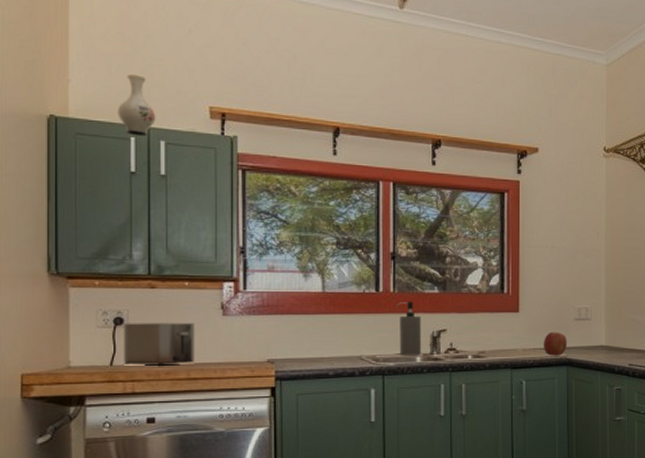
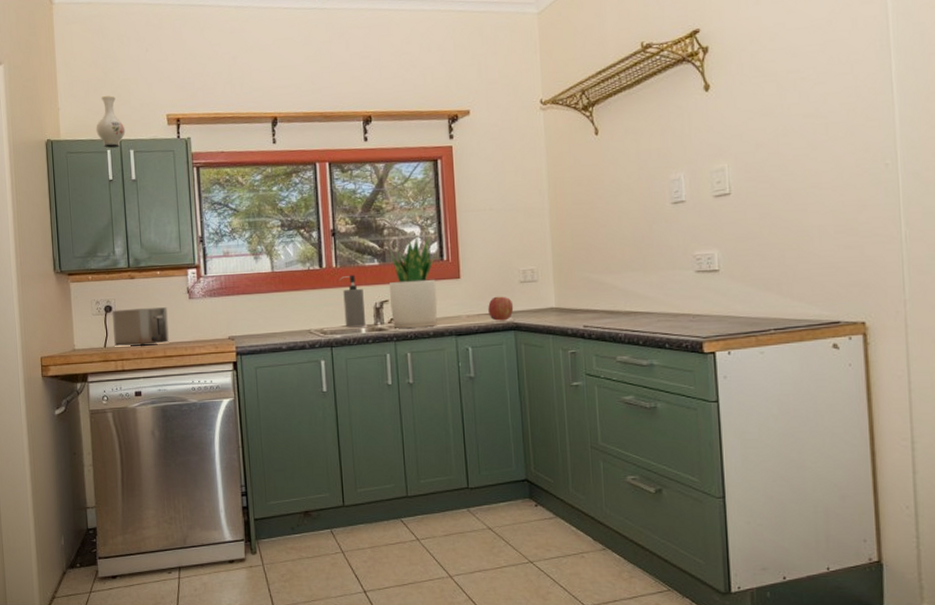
planter: none [447,265,497,360] -> present [388,235,438,329]

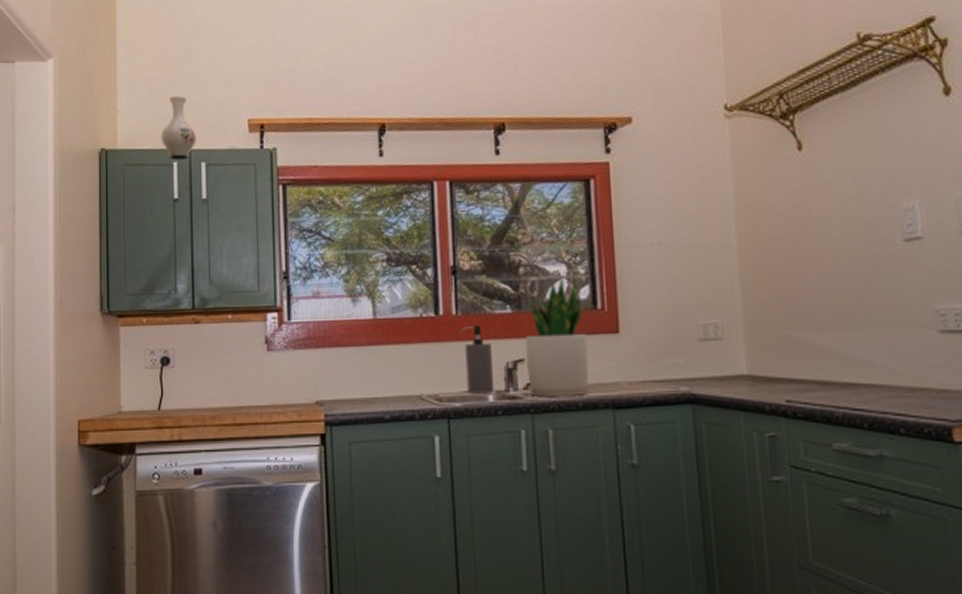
toaster: present [112,306,169,347] -> none [169,359,240,410]
fruit: present [488,296,514,321] -> none [656,357,691,391]

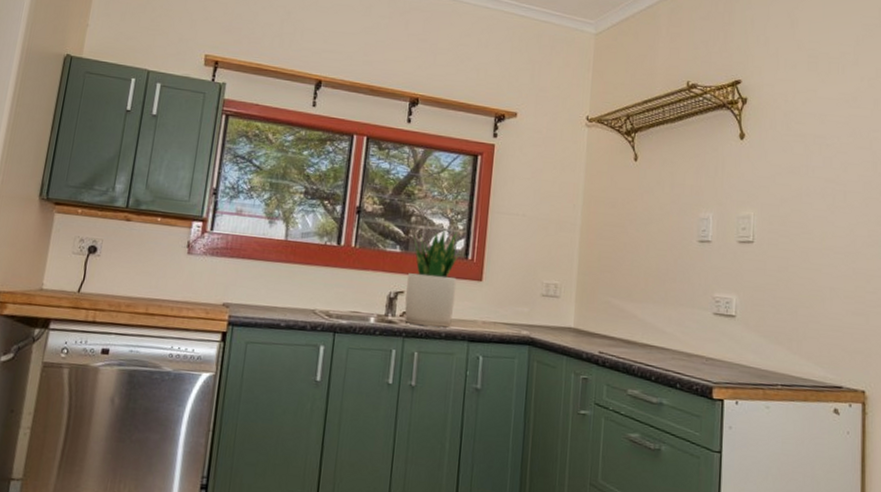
vase: present [161,96,197,161] -> none [124,22,157,78]
soap dispenser: present [460,325,495,394] -> none [353,257,380,316]

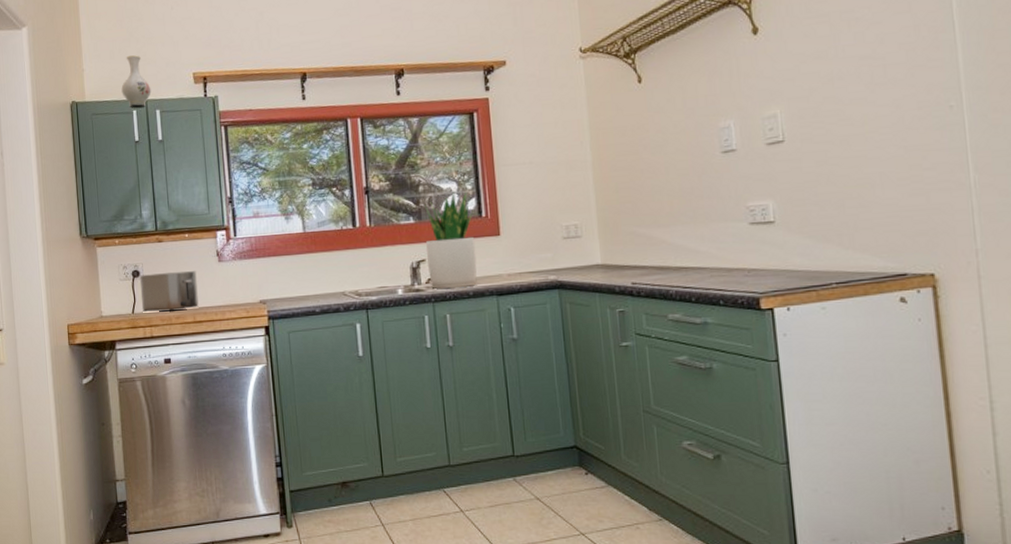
toaster: none [90,252,161,299] -> present [139,270,199,313]
vase: none [124,22,157,78] -> present [121,55,152,109]

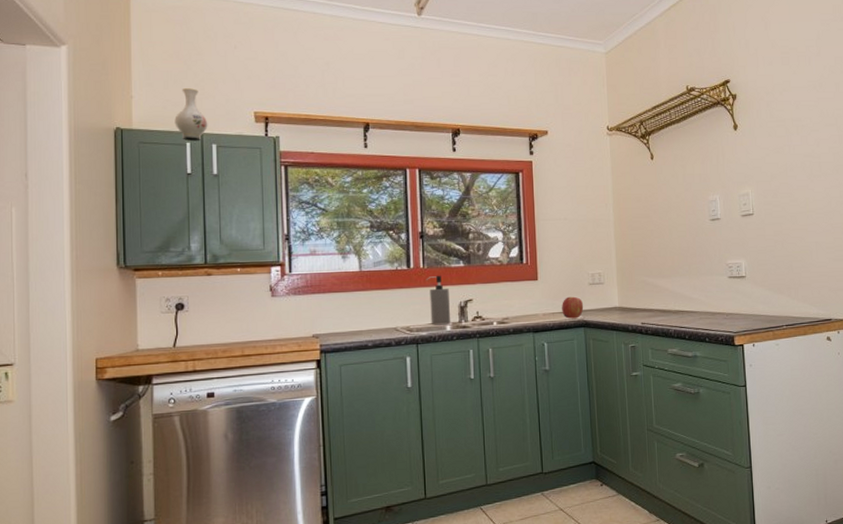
toaster: present [139,270,199,313] -> none [184,304,248,346]
soap dispenser: none [373,233,403,289] -> present [426,275,451,326]
planter: present [425,191,477,290] -> none [473,239,517,326]
fruit: none [530,253,558,279] -> present [562,296,584,319]

